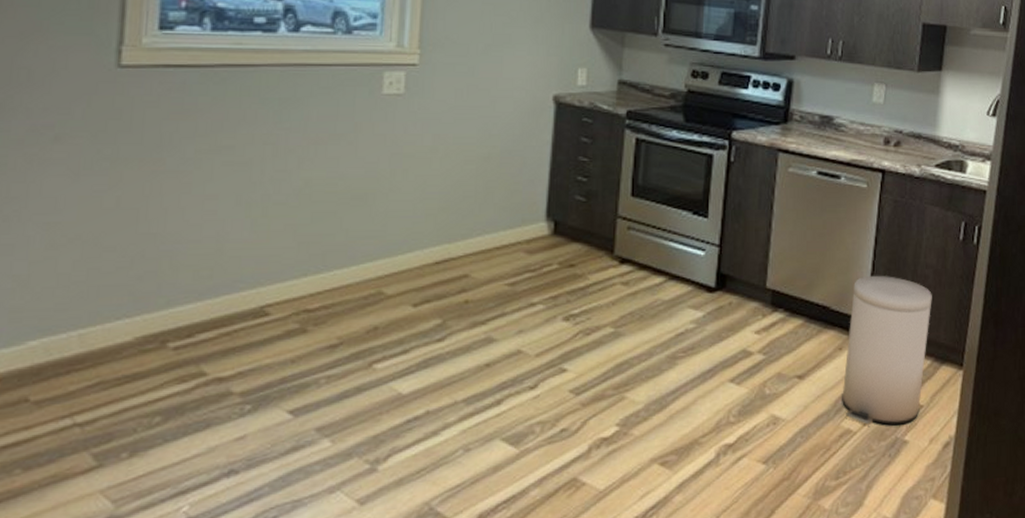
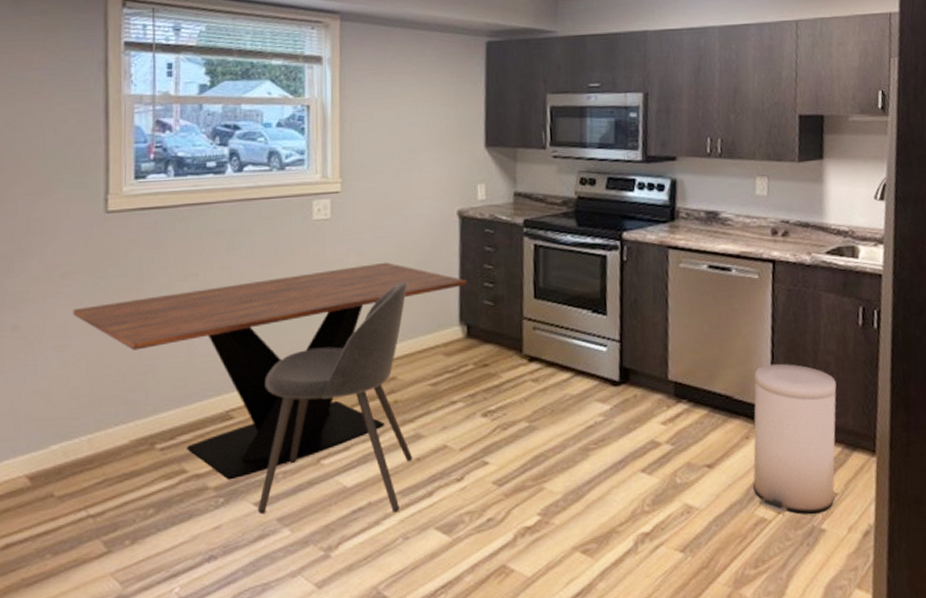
dining table: none [66,147,559,385] -> present [73,262,468,480]
dining chair: none [292,170,489,422] -> present [257,281,412,513]

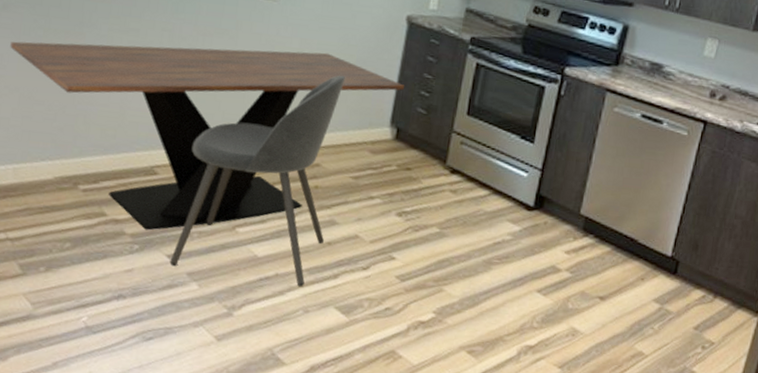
pedal bin: present [753,363,837,514] -> none [638,216,738,357]

